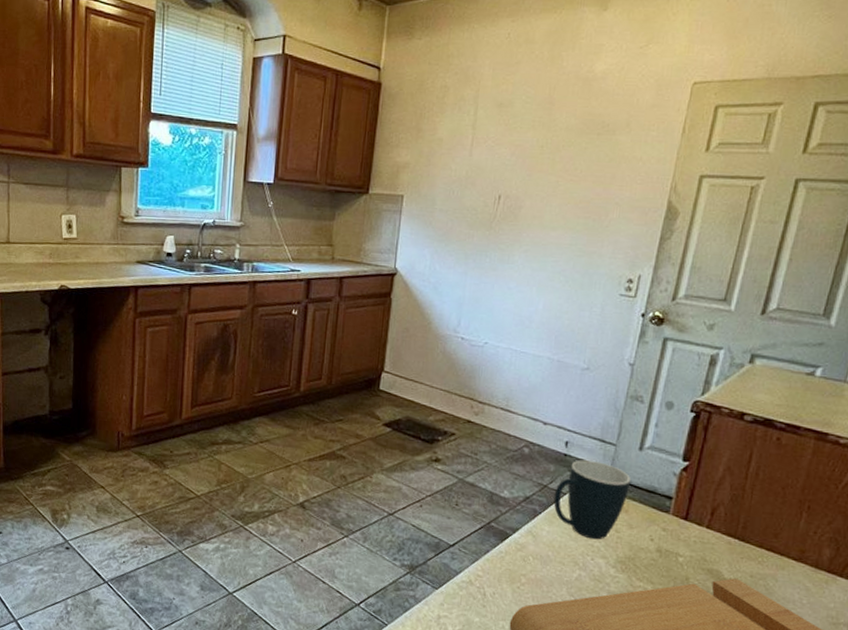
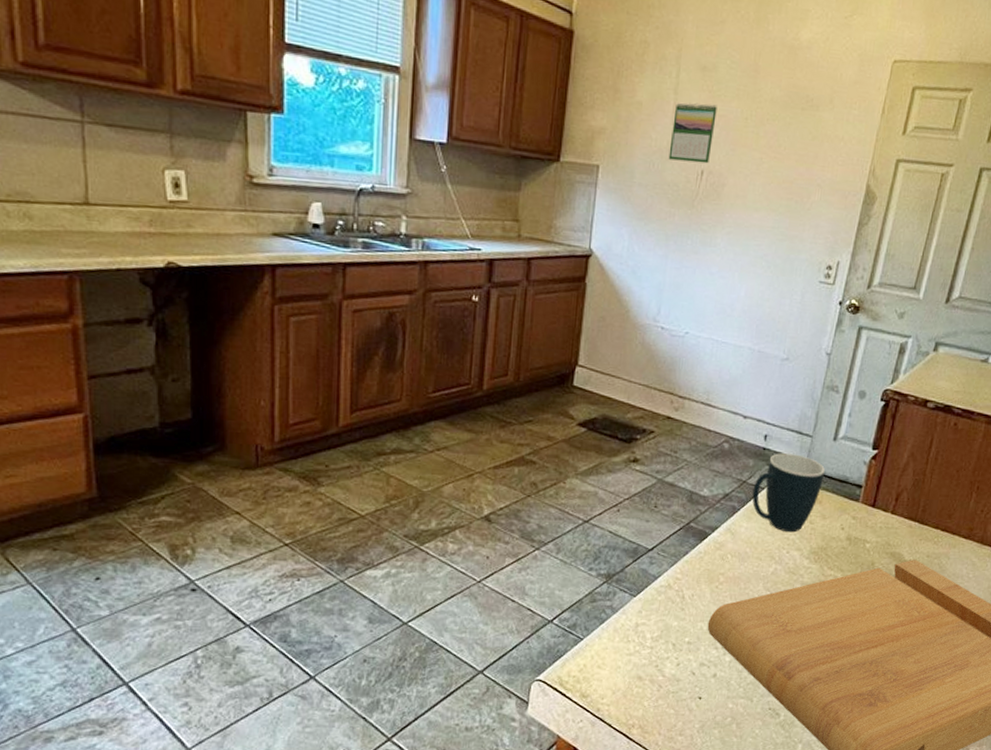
calendar: none [467,135,514,189] -> present [668,102,717,164]

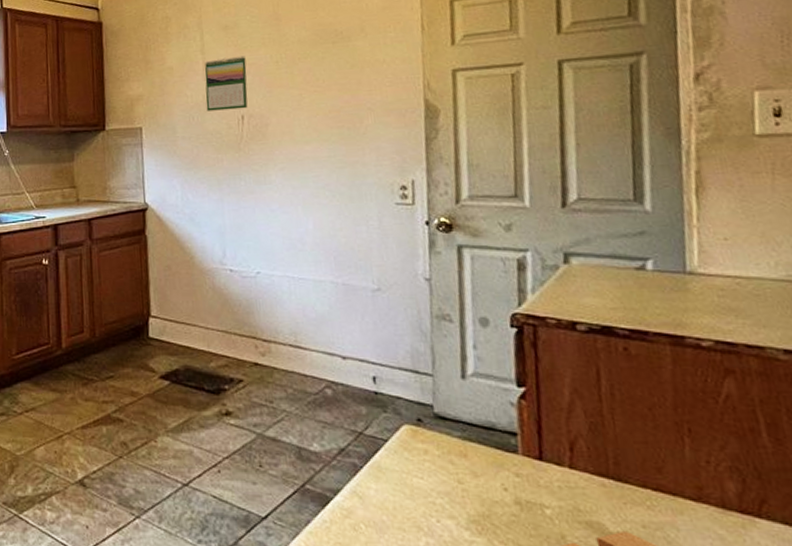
mug: present [752,453,826,533] -> none [373,397,462,495]

